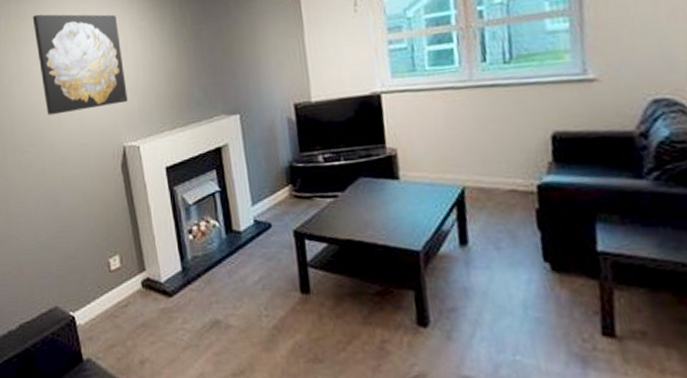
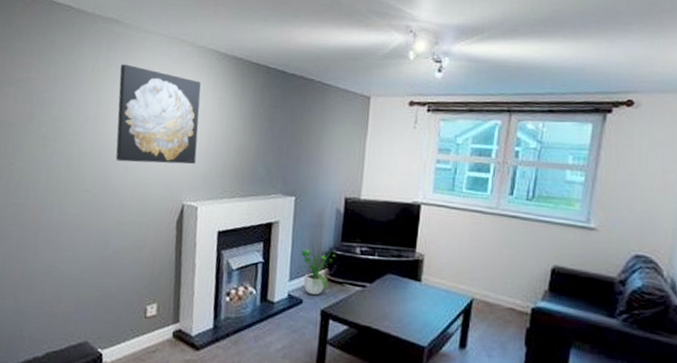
potted plant: none [258,161,298,216] -> present [301,244,336,295]

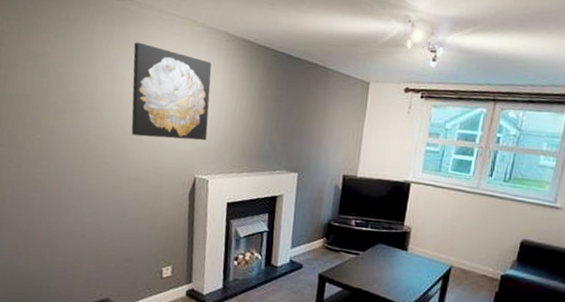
potted plant: present [301,244,336,295] -> none [302,216,334,261]

